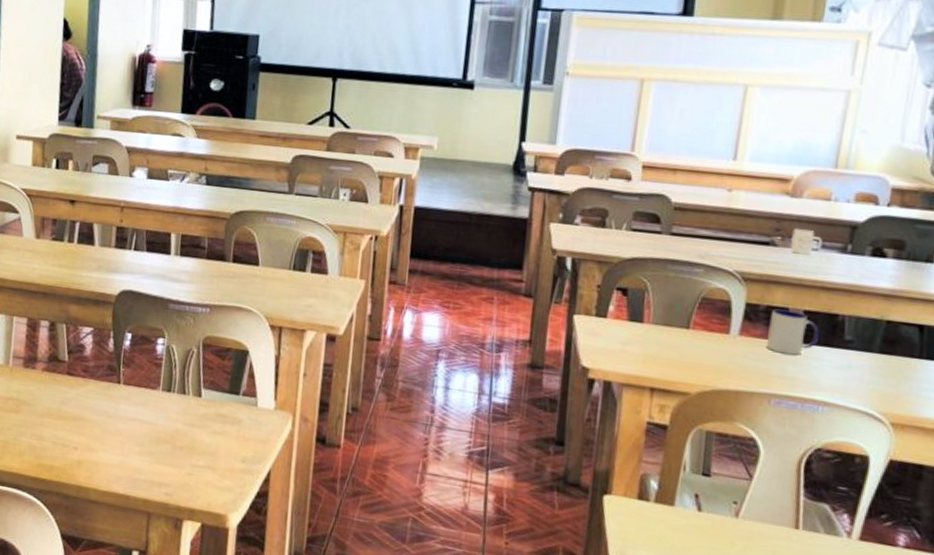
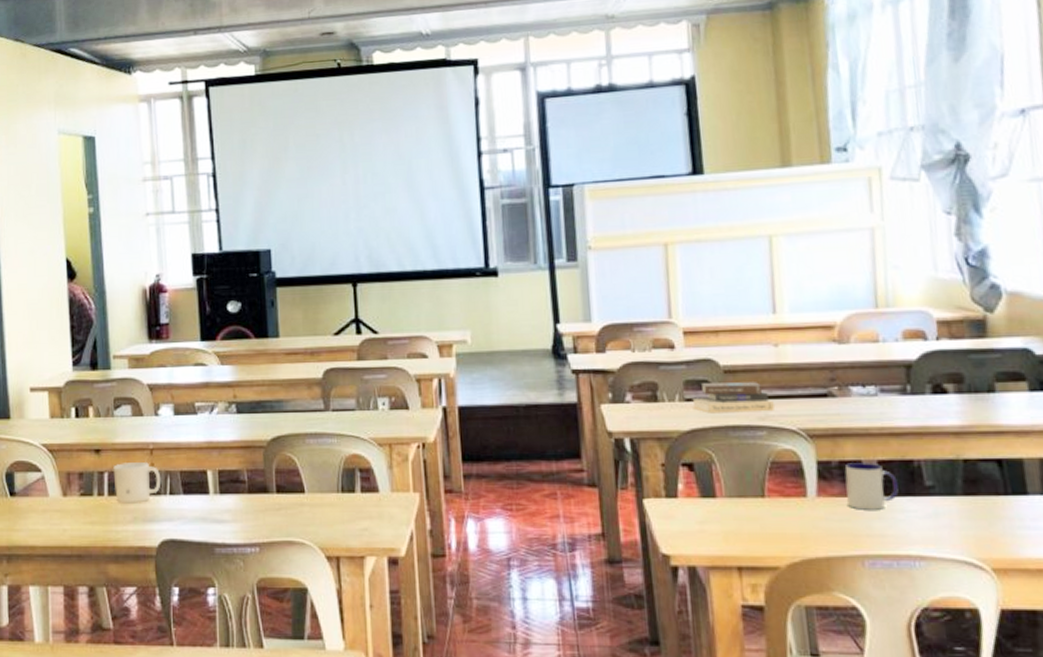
mug: none [84,215,128,255] -> present [112,461,162,505]
books: none [637,215,716,252] -> present [692,382,774,414]
mug: present [790,228,823,255] -> none [847,375,881,402]

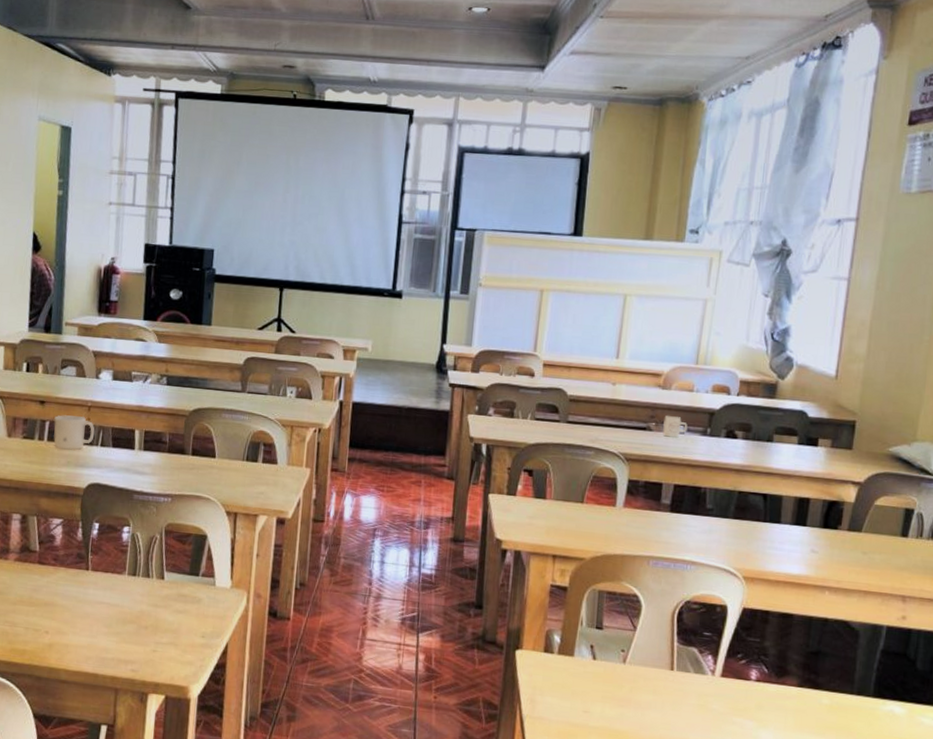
books: present [692,382,774,414] -> none [540,406,604,437]
mug: present [844,463,899,510] -> none [644,484,686,523]
mug: none [847,375,881,402] -> present [663,416,688,438]

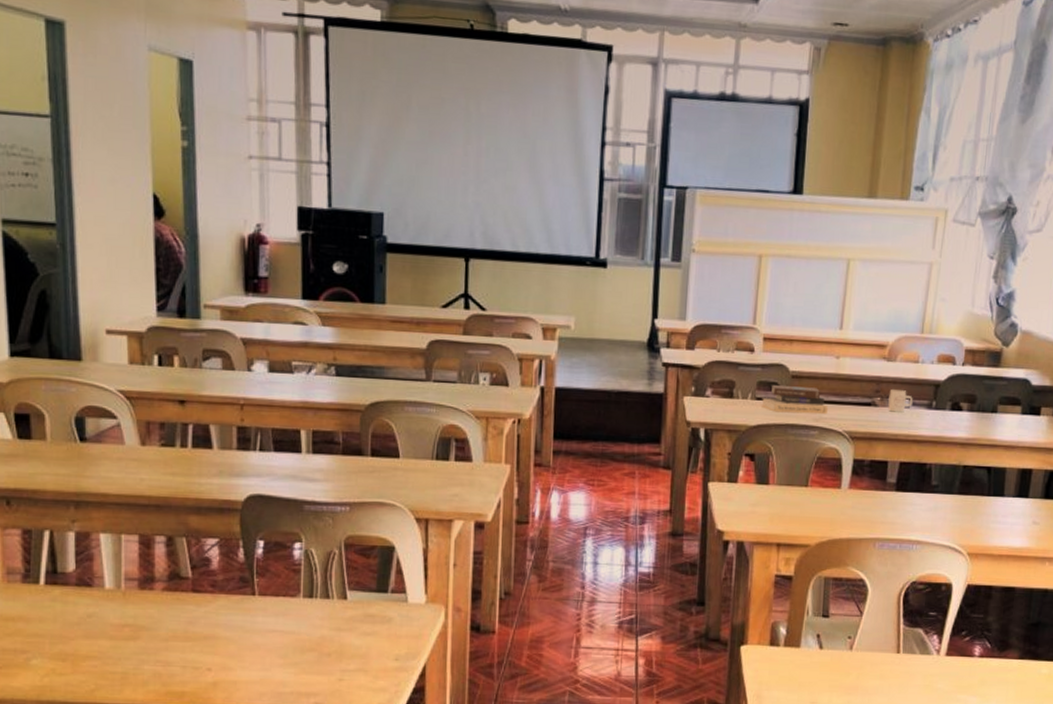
mug: present [53,415,95,451] -> none [197,416,251,458]
books: none [540,406,604,437] -> present [761,384,828,415]

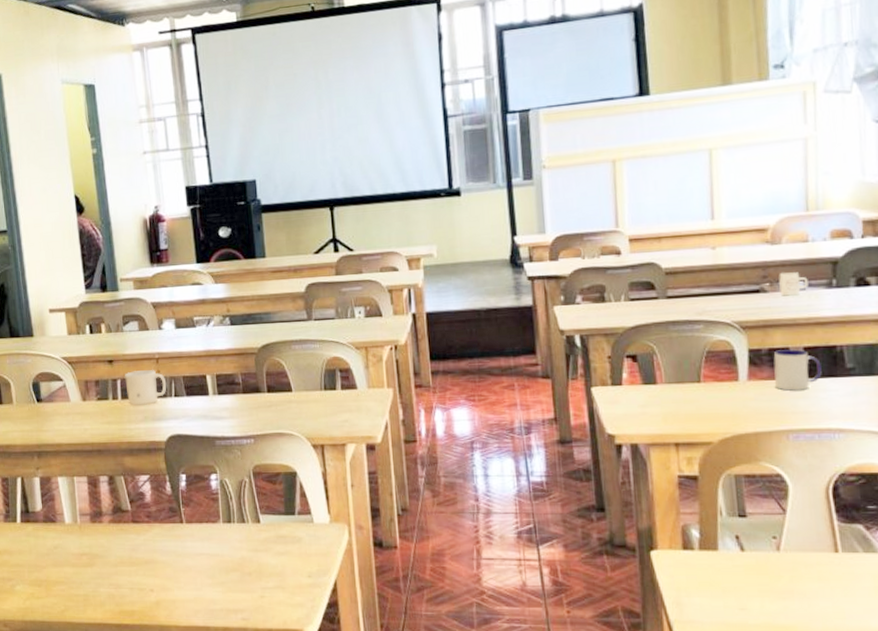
mug: none [197,416,251,458] -> present [124,369,167,407]
books: present [761,384,828,415] -> none [636,281,711,311]
mug: none [870,462,912,502] -> present [773,349,822,391]

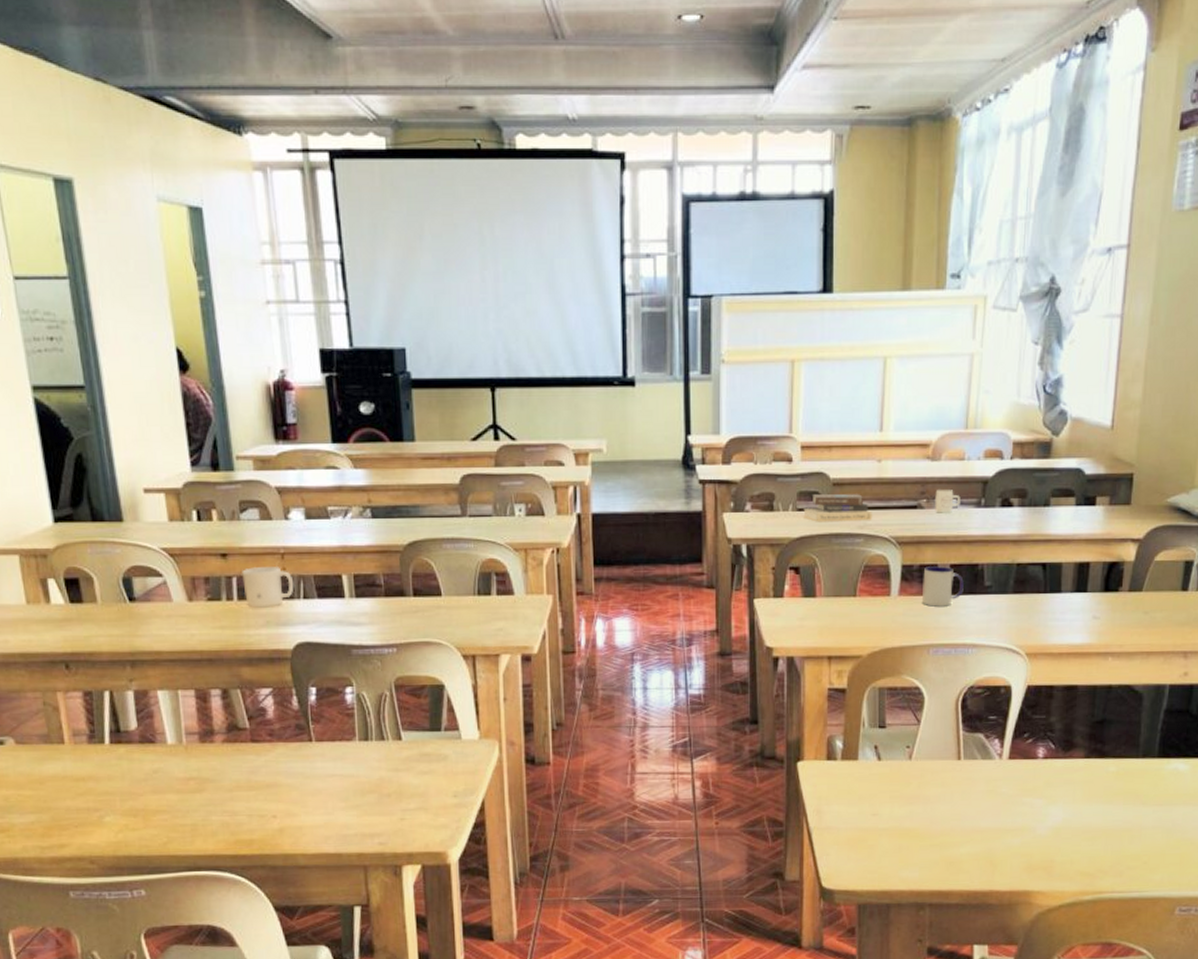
books: none [636,281,711,311] -> present [803,493,872,522]

